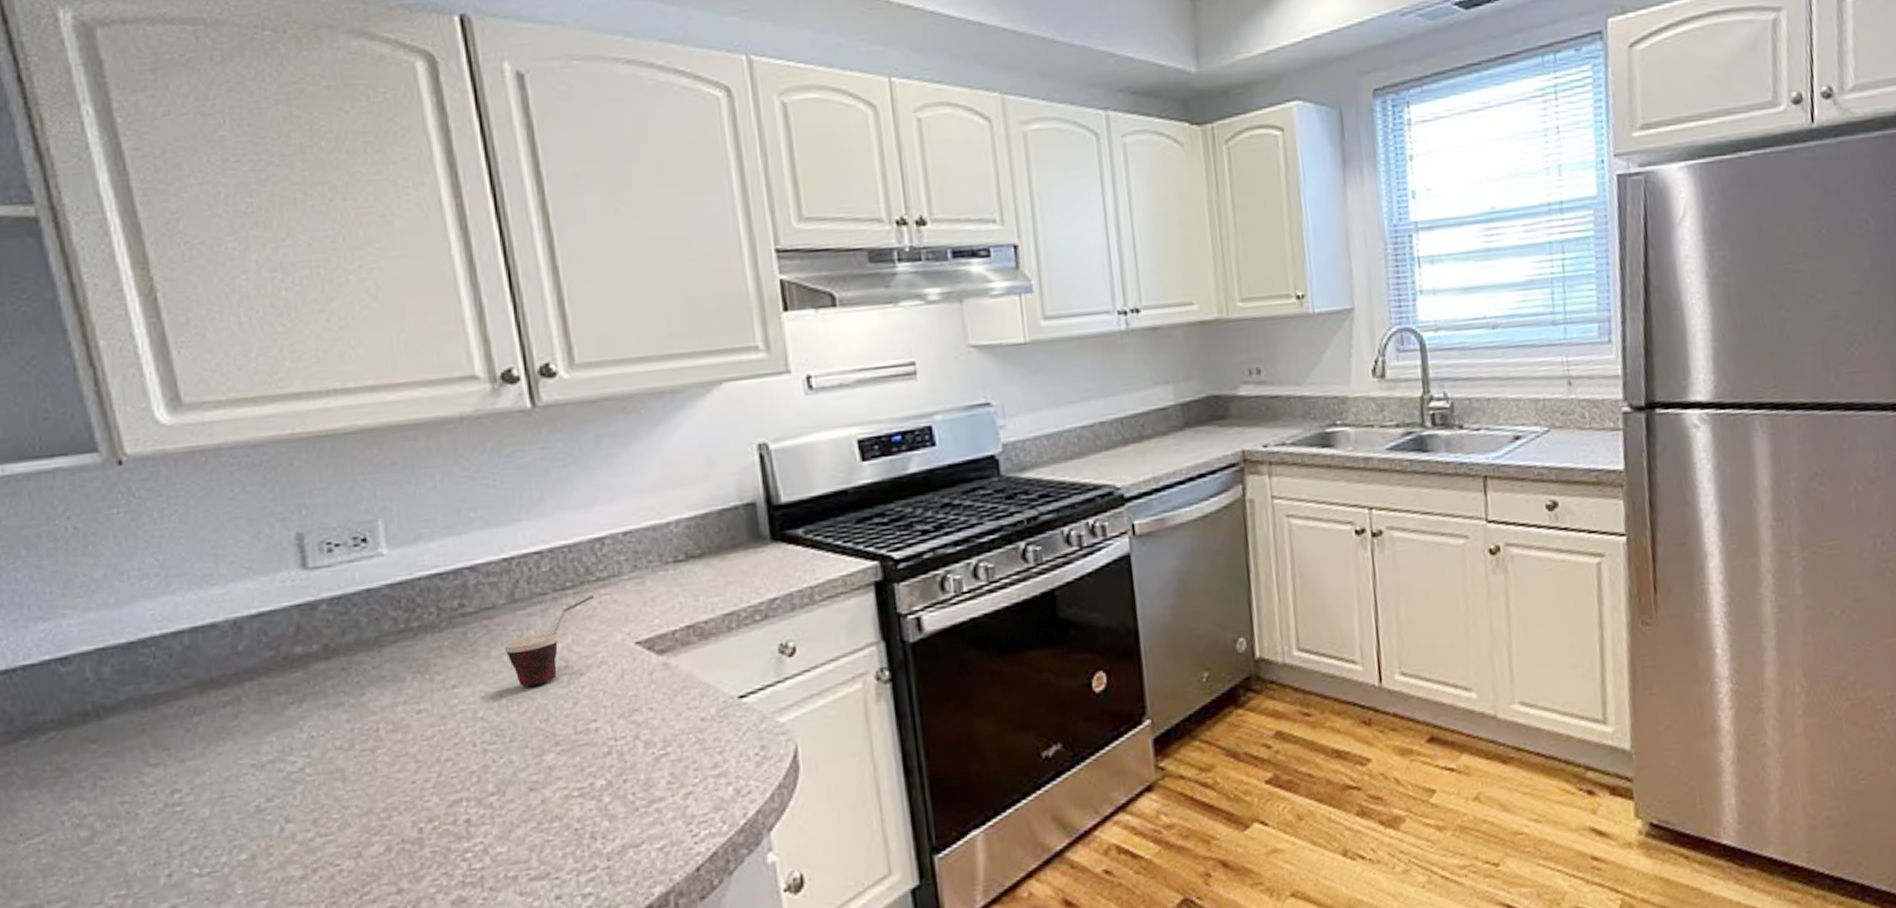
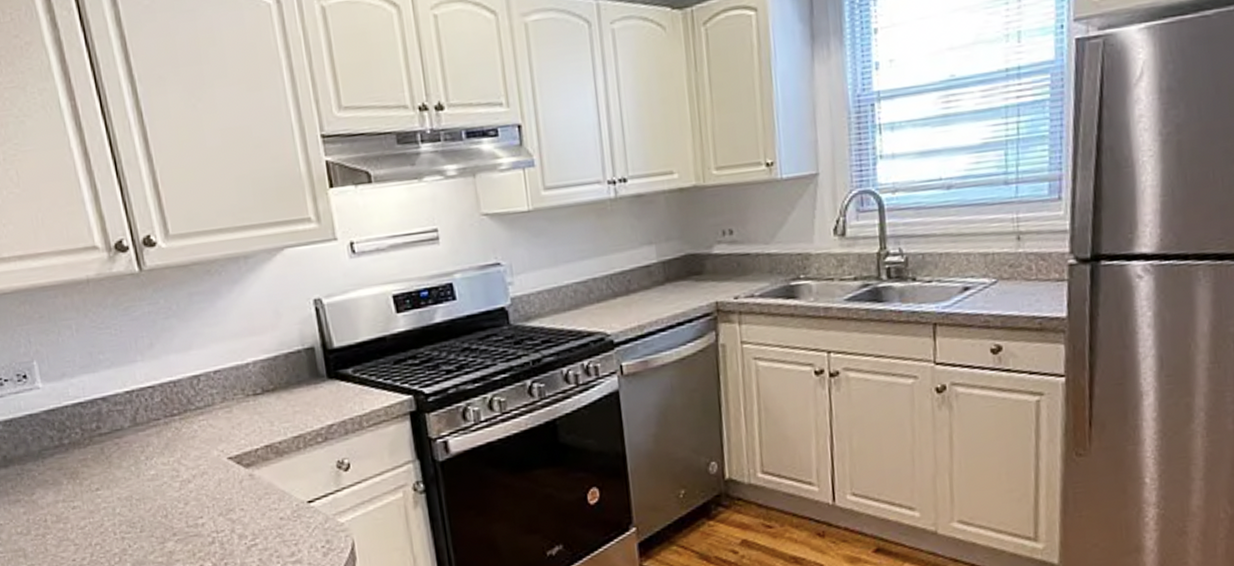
cup: present [504,595,595,687] -> none [131,421,196,491]

